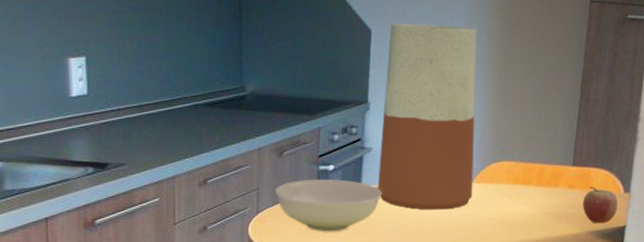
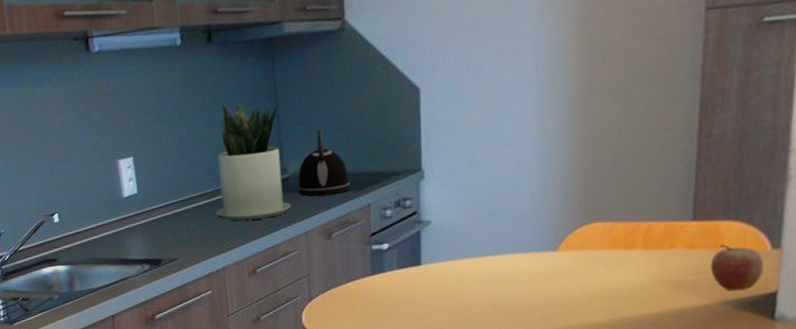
planter: none [170,17,246,132] -> present [215,101,291,221]
kettle: none [254,54,304,116] -> present [297,129,350,197]
bowl: present [274,178,381,231] -> none [326,258,445,316]
vase: present [378,23,477,210] -> none [439,67,558,287]

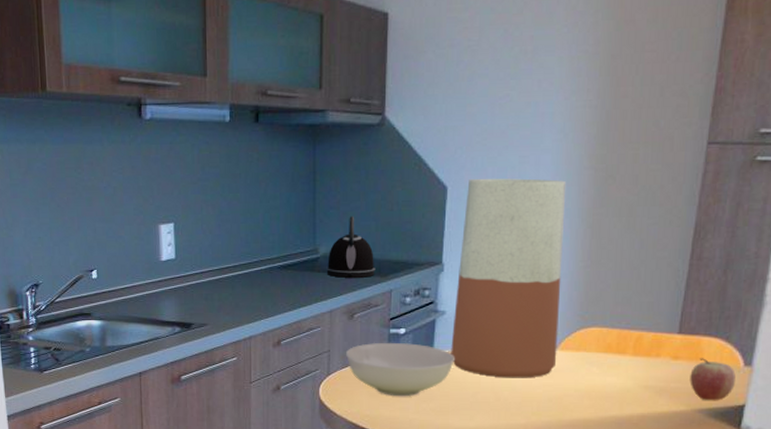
planter: present [215,101,291,221] -> none [247,181,319,294]
bowl: none [326,258,445,316] -> present [345,342,454,396]
vase: none [439,67,558,287] -> present [451,178,567,378]

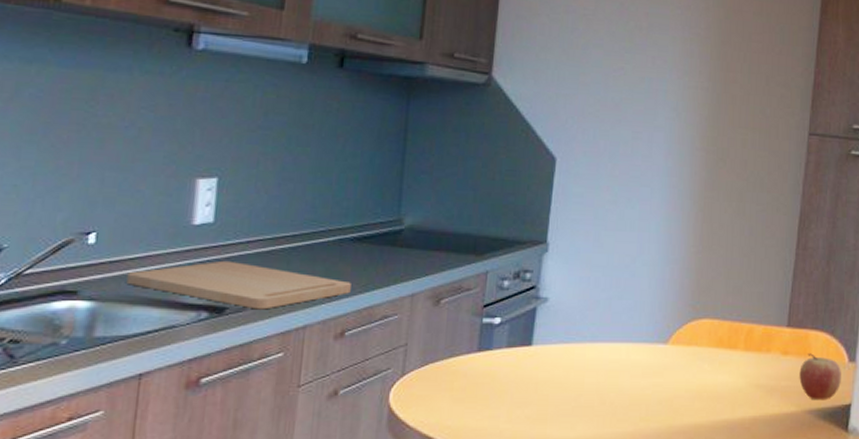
cutting board: none [121,287,282,325] -> present [126,260,351,310]
kettle: present [326,216,375,278] -> none [411,183,470,256]
bowl: present [345,342,454,396] -> none [426,334,556,400]
vase: present [451,178,567,378] -> none [552,151,679,377]

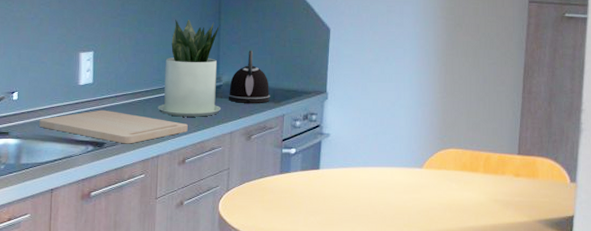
planter: none [308,137,406,273] -> present [157,19,221,117]
kettle: none [411,183,470,256] -> present [228,50,270,103]
fruit: present [799,353,841,401] -> none [529,175,565,213]

